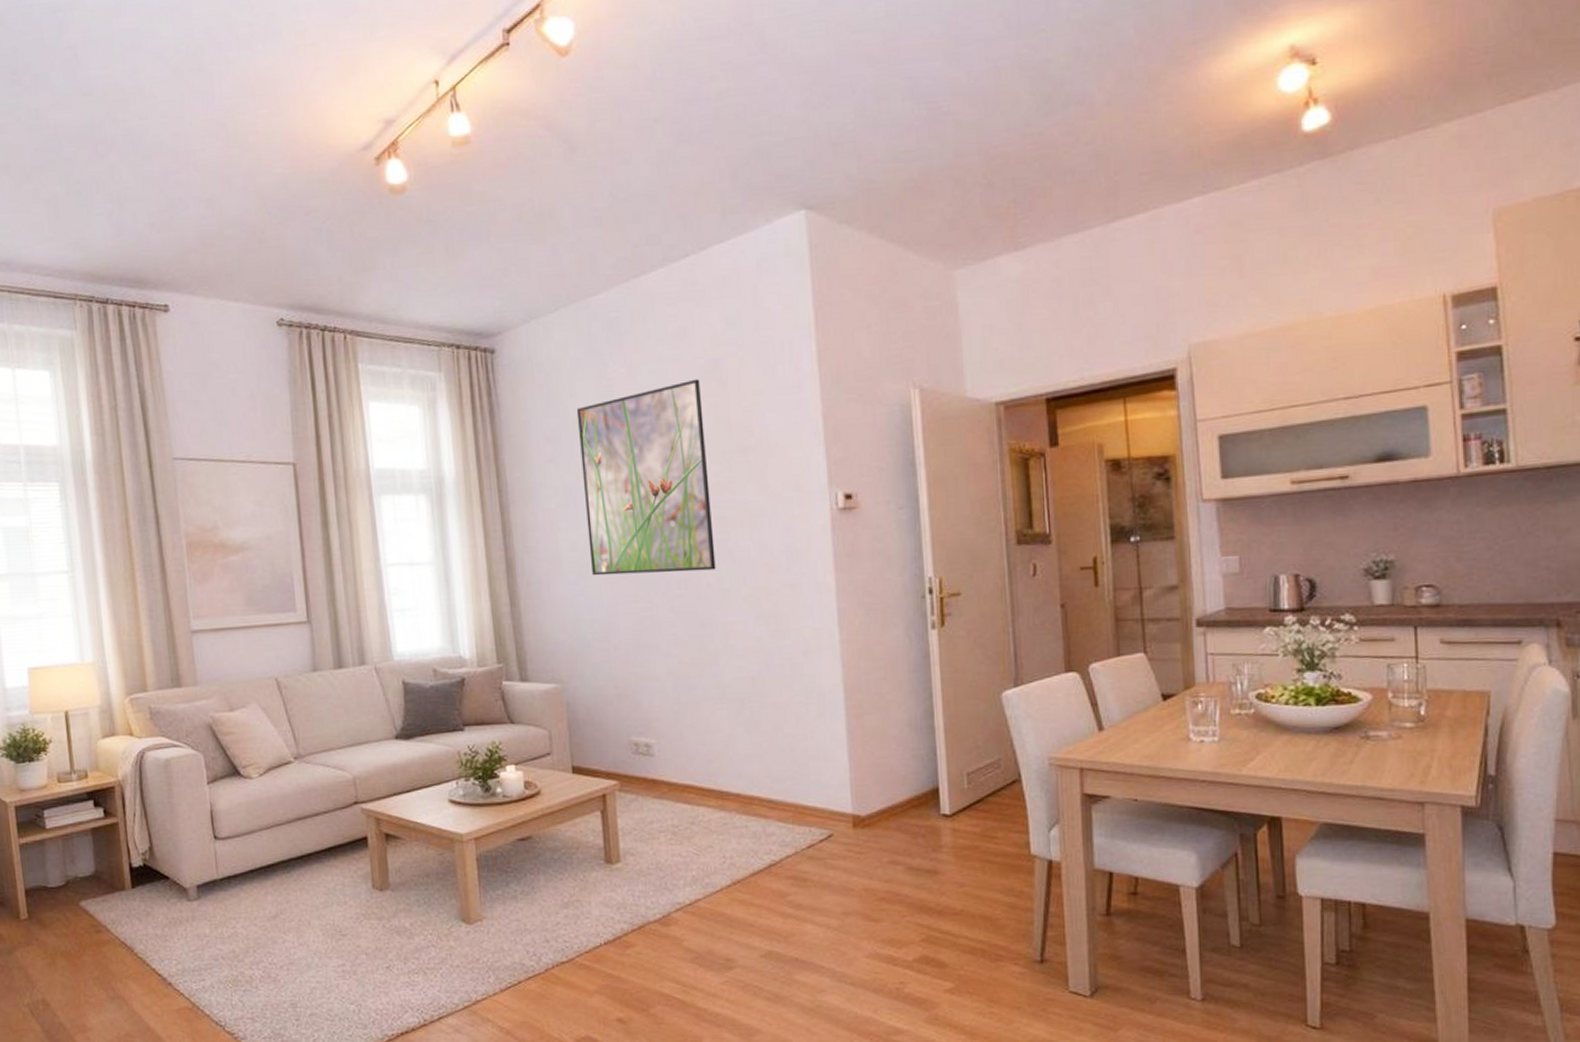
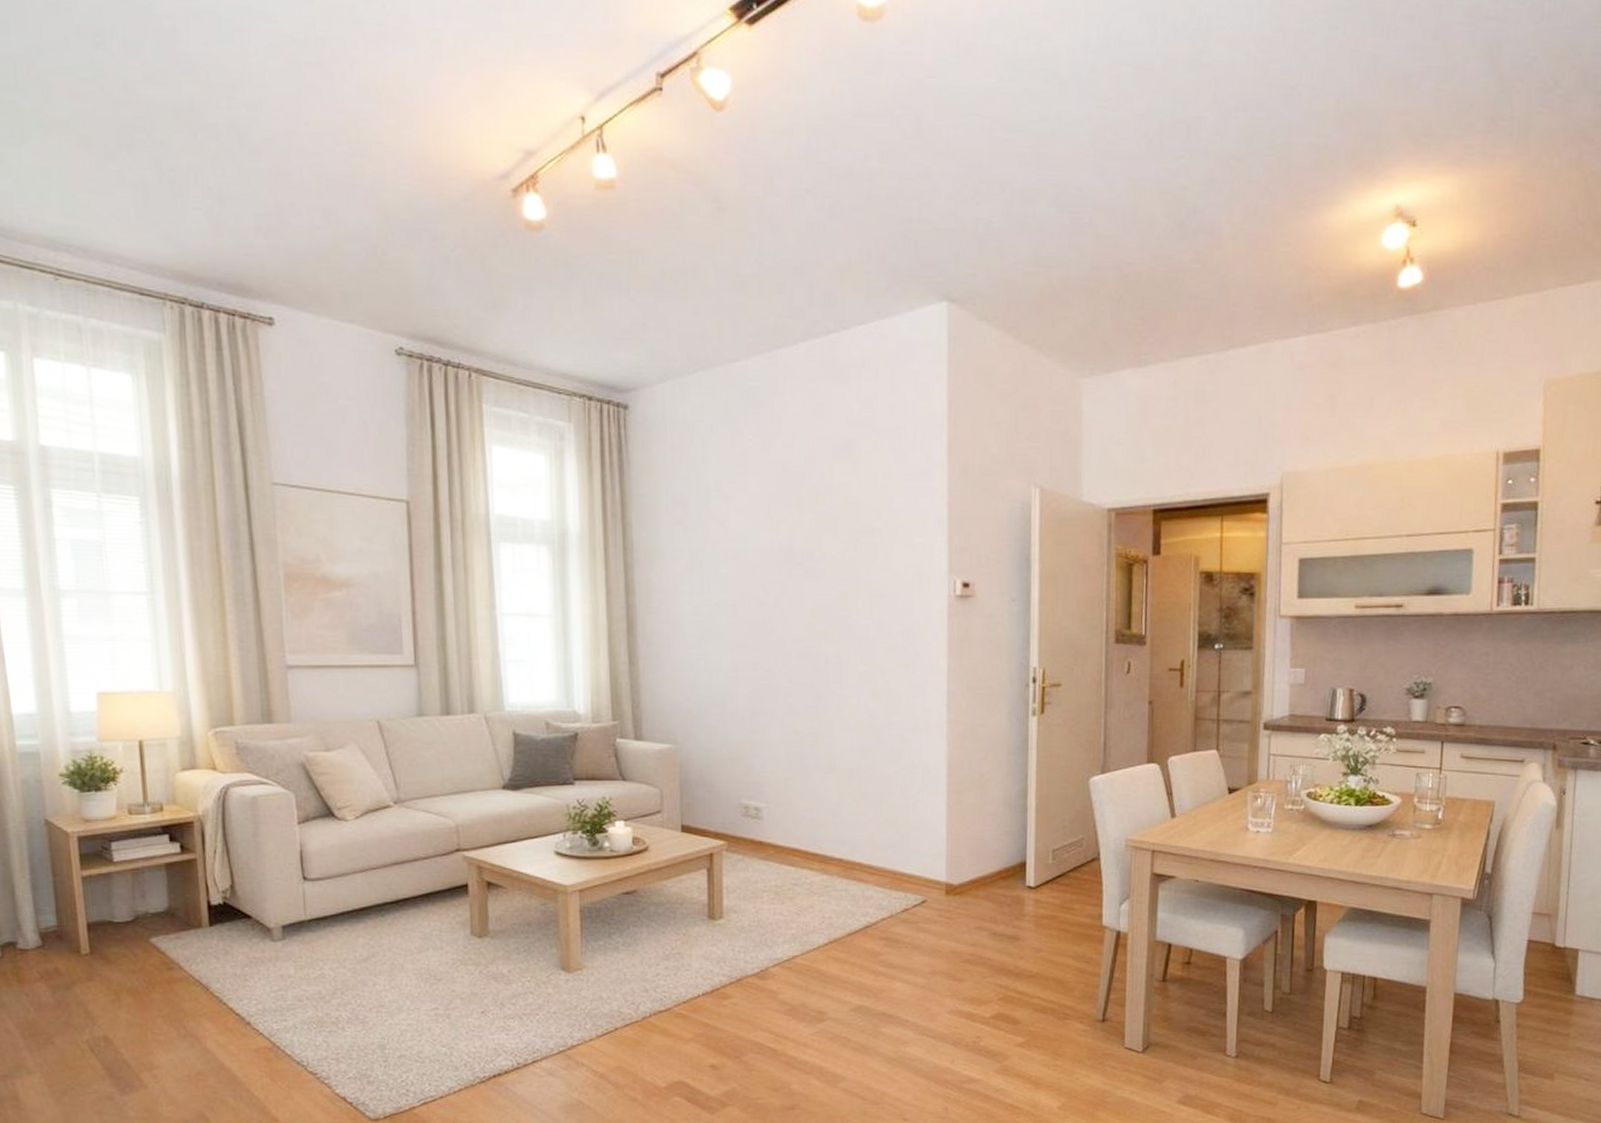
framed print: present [576,379,716,576] -> none [708,456,836,645]

